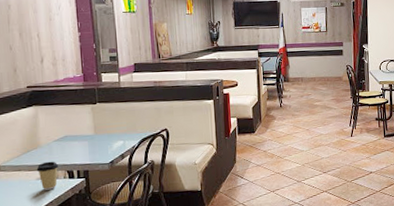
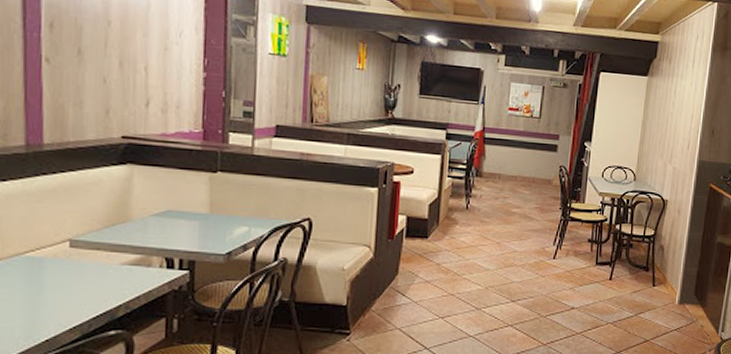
coffee cup: present [36,161,59,190] -> none [122,242,155,281]

